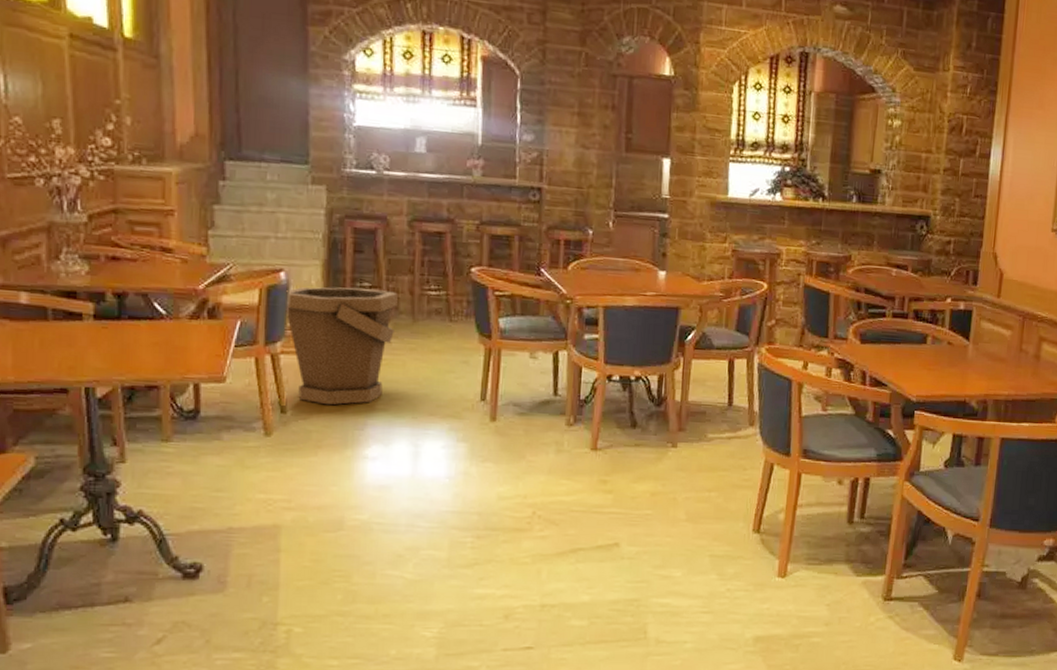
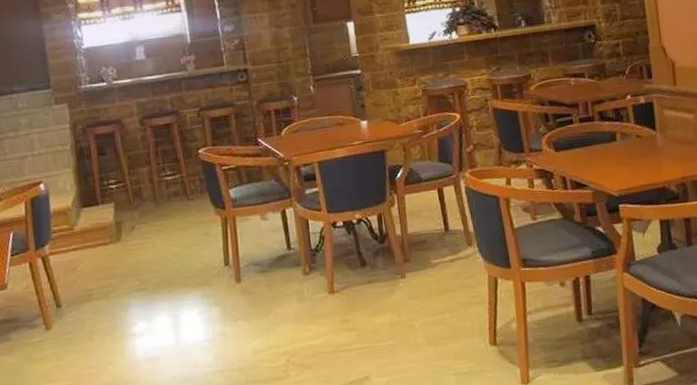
bucket: present [285,287,399,405] -> none [47,183,142,294]

